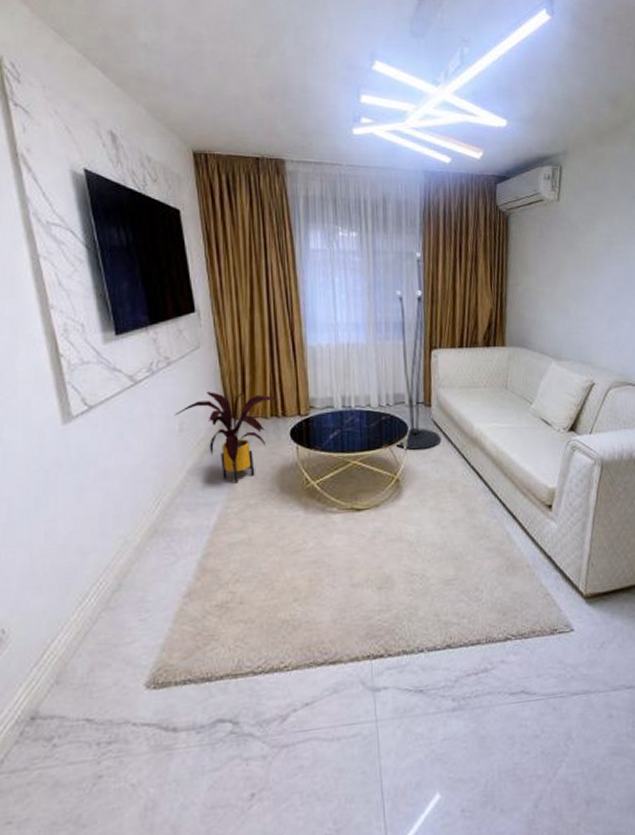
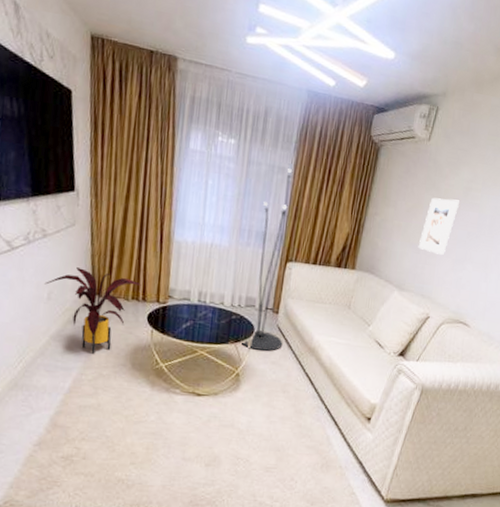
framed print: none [567,256,603,316] -> present [418,197,460,255]

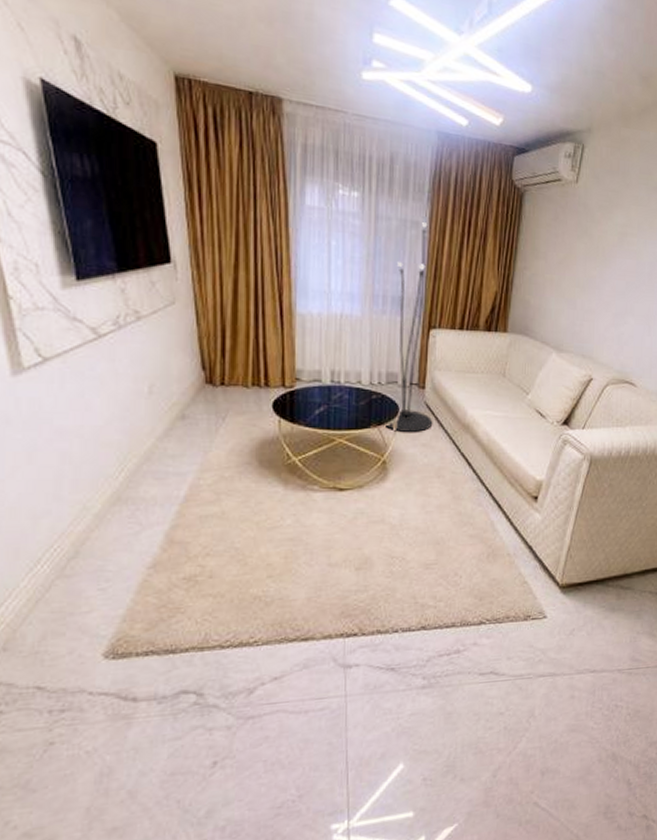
house plant: present [44,267,142,354] -> none [143,353,262,454]
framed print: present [418,197,460,255] -> none [574,246,616,309]

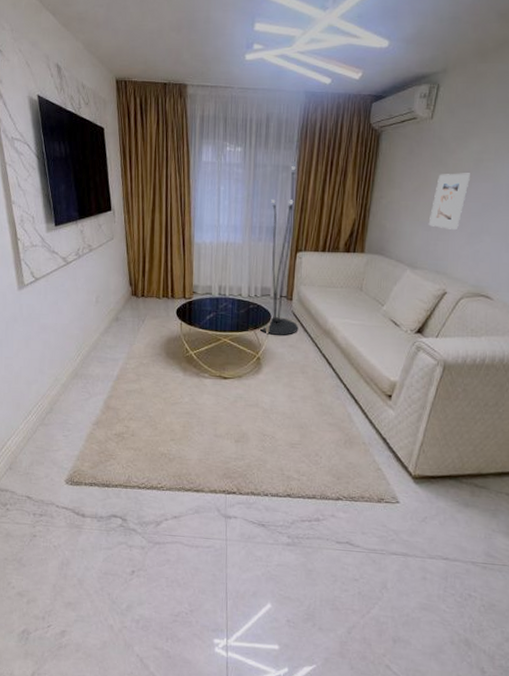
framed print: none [574,246,616,309] -> present [428,173,471,229]

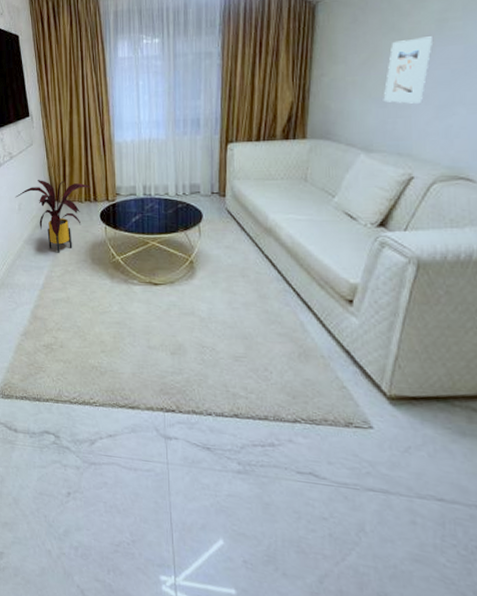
house plant: none [93,274,170,346] -> present [15,180,92,253]
floor lamp: present [258,166,299,336] -> none [189,52,235,237]

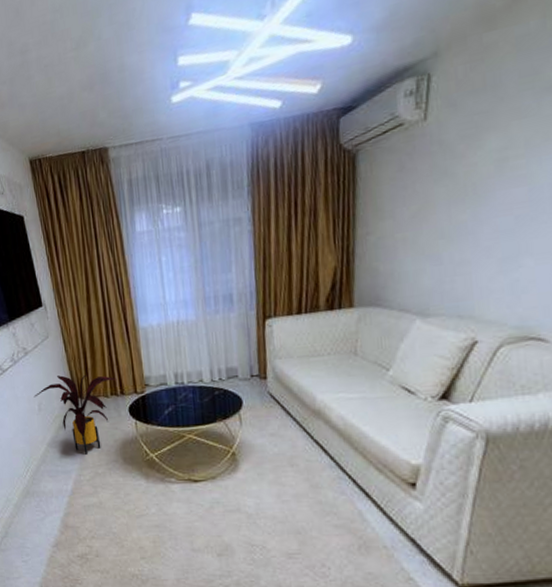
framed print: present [383,36,434,104] -> none [438,179,493,259]

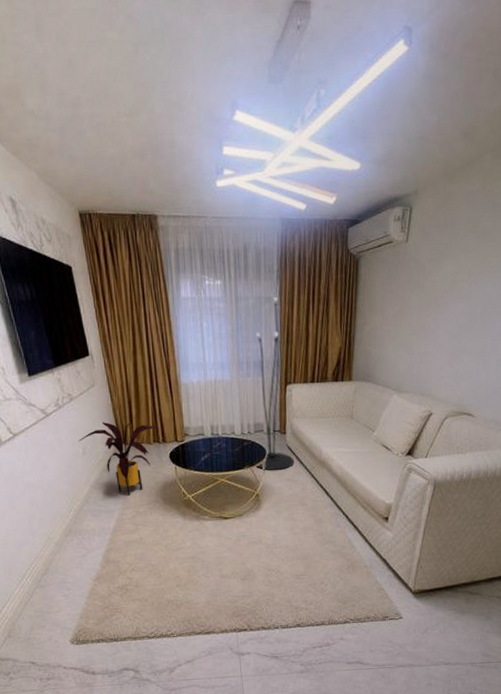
floor lamp: none [225,216,279,425] -> present [254,297,294,471]

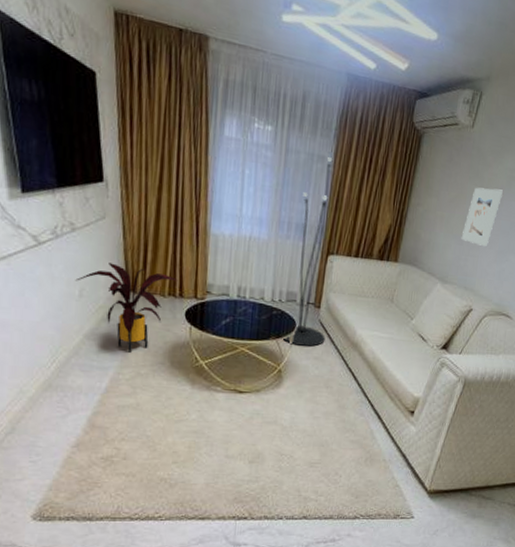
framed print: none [411,294,448,352] -> present [461,187,504,246]

